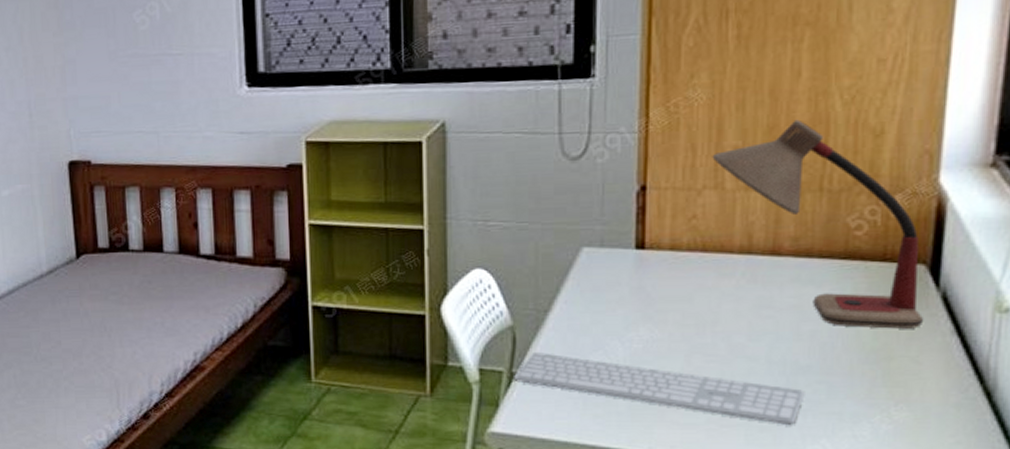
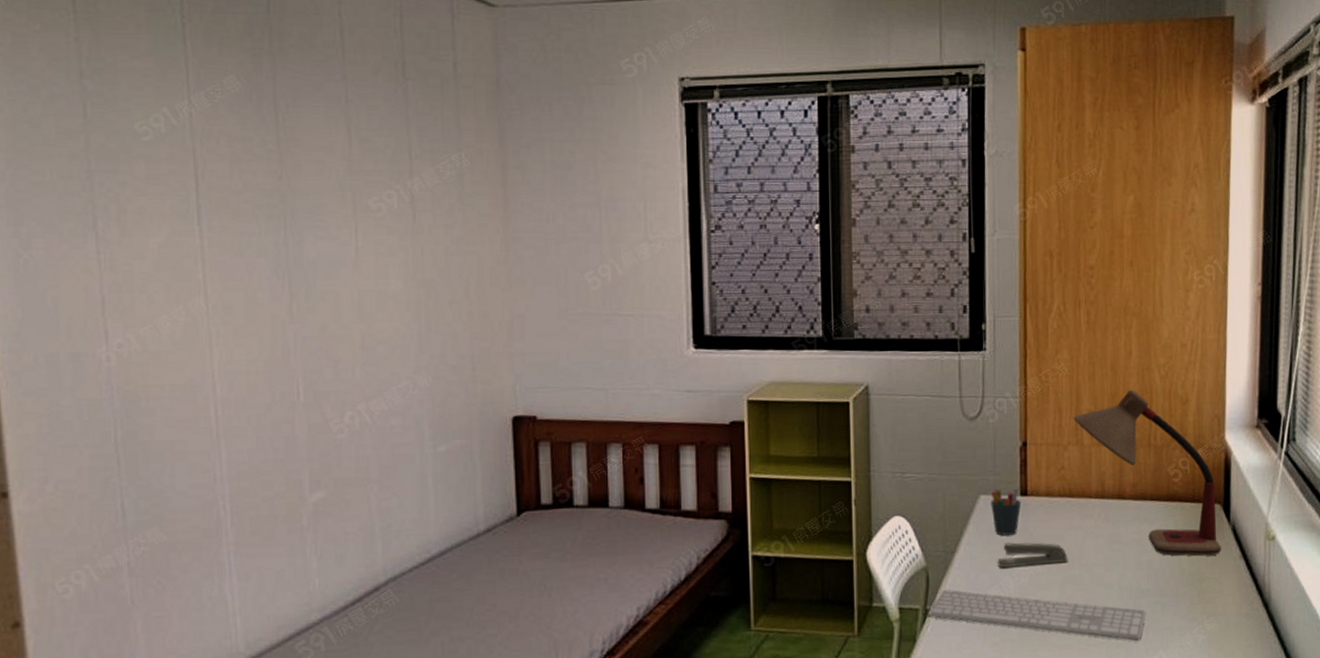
pen holder: none [596,239,637,294] -> present [991,487,1022,535]
stapler: none [602,303,698,332] -> present [997,542,1068,568]

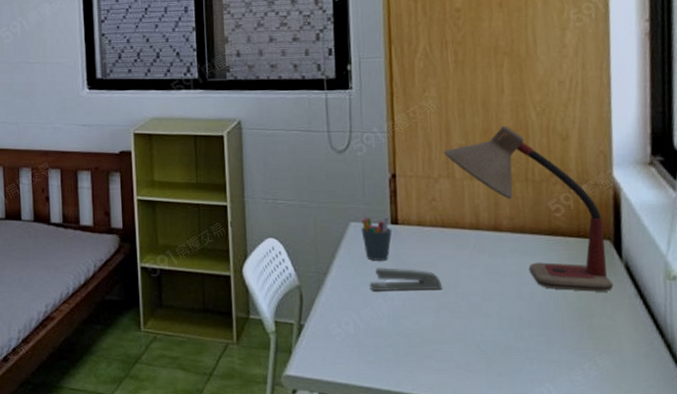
keyboard: present [928,589,1147,642] -> none [302,307,530,372]

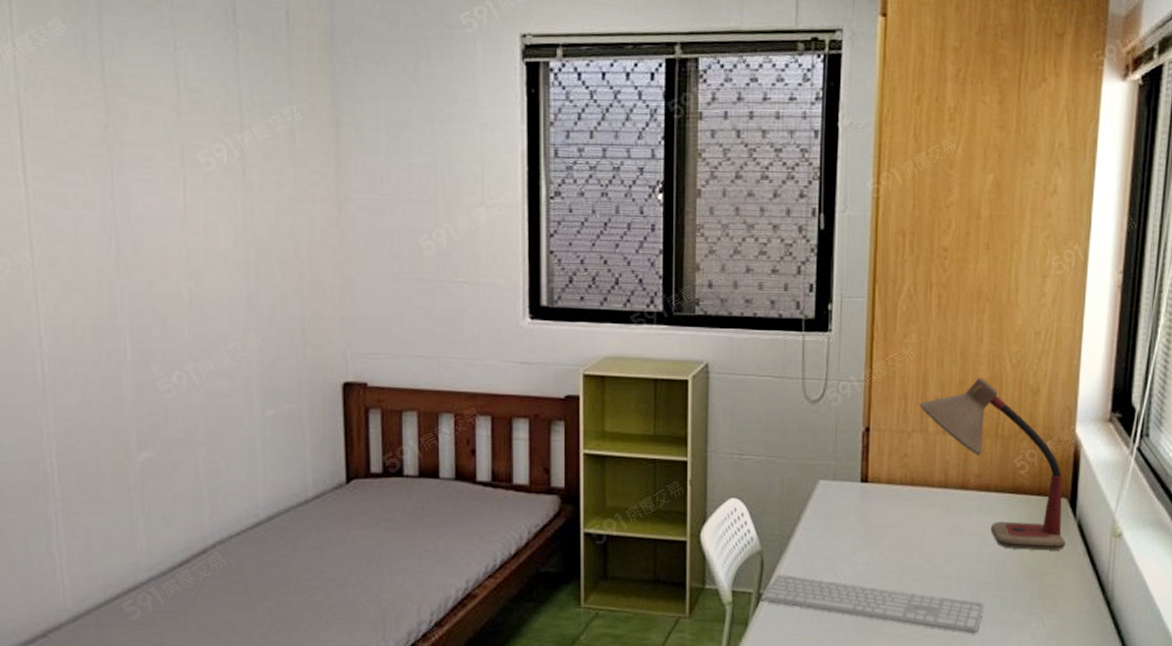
keyboard: none [302,307,530,372] -> present [761,574,985,634]
pen holder: present [361,216,393,260] -> none [830,474,862,522]
stapler: present [369,268,443,292] -> none [834,529,907,555]

